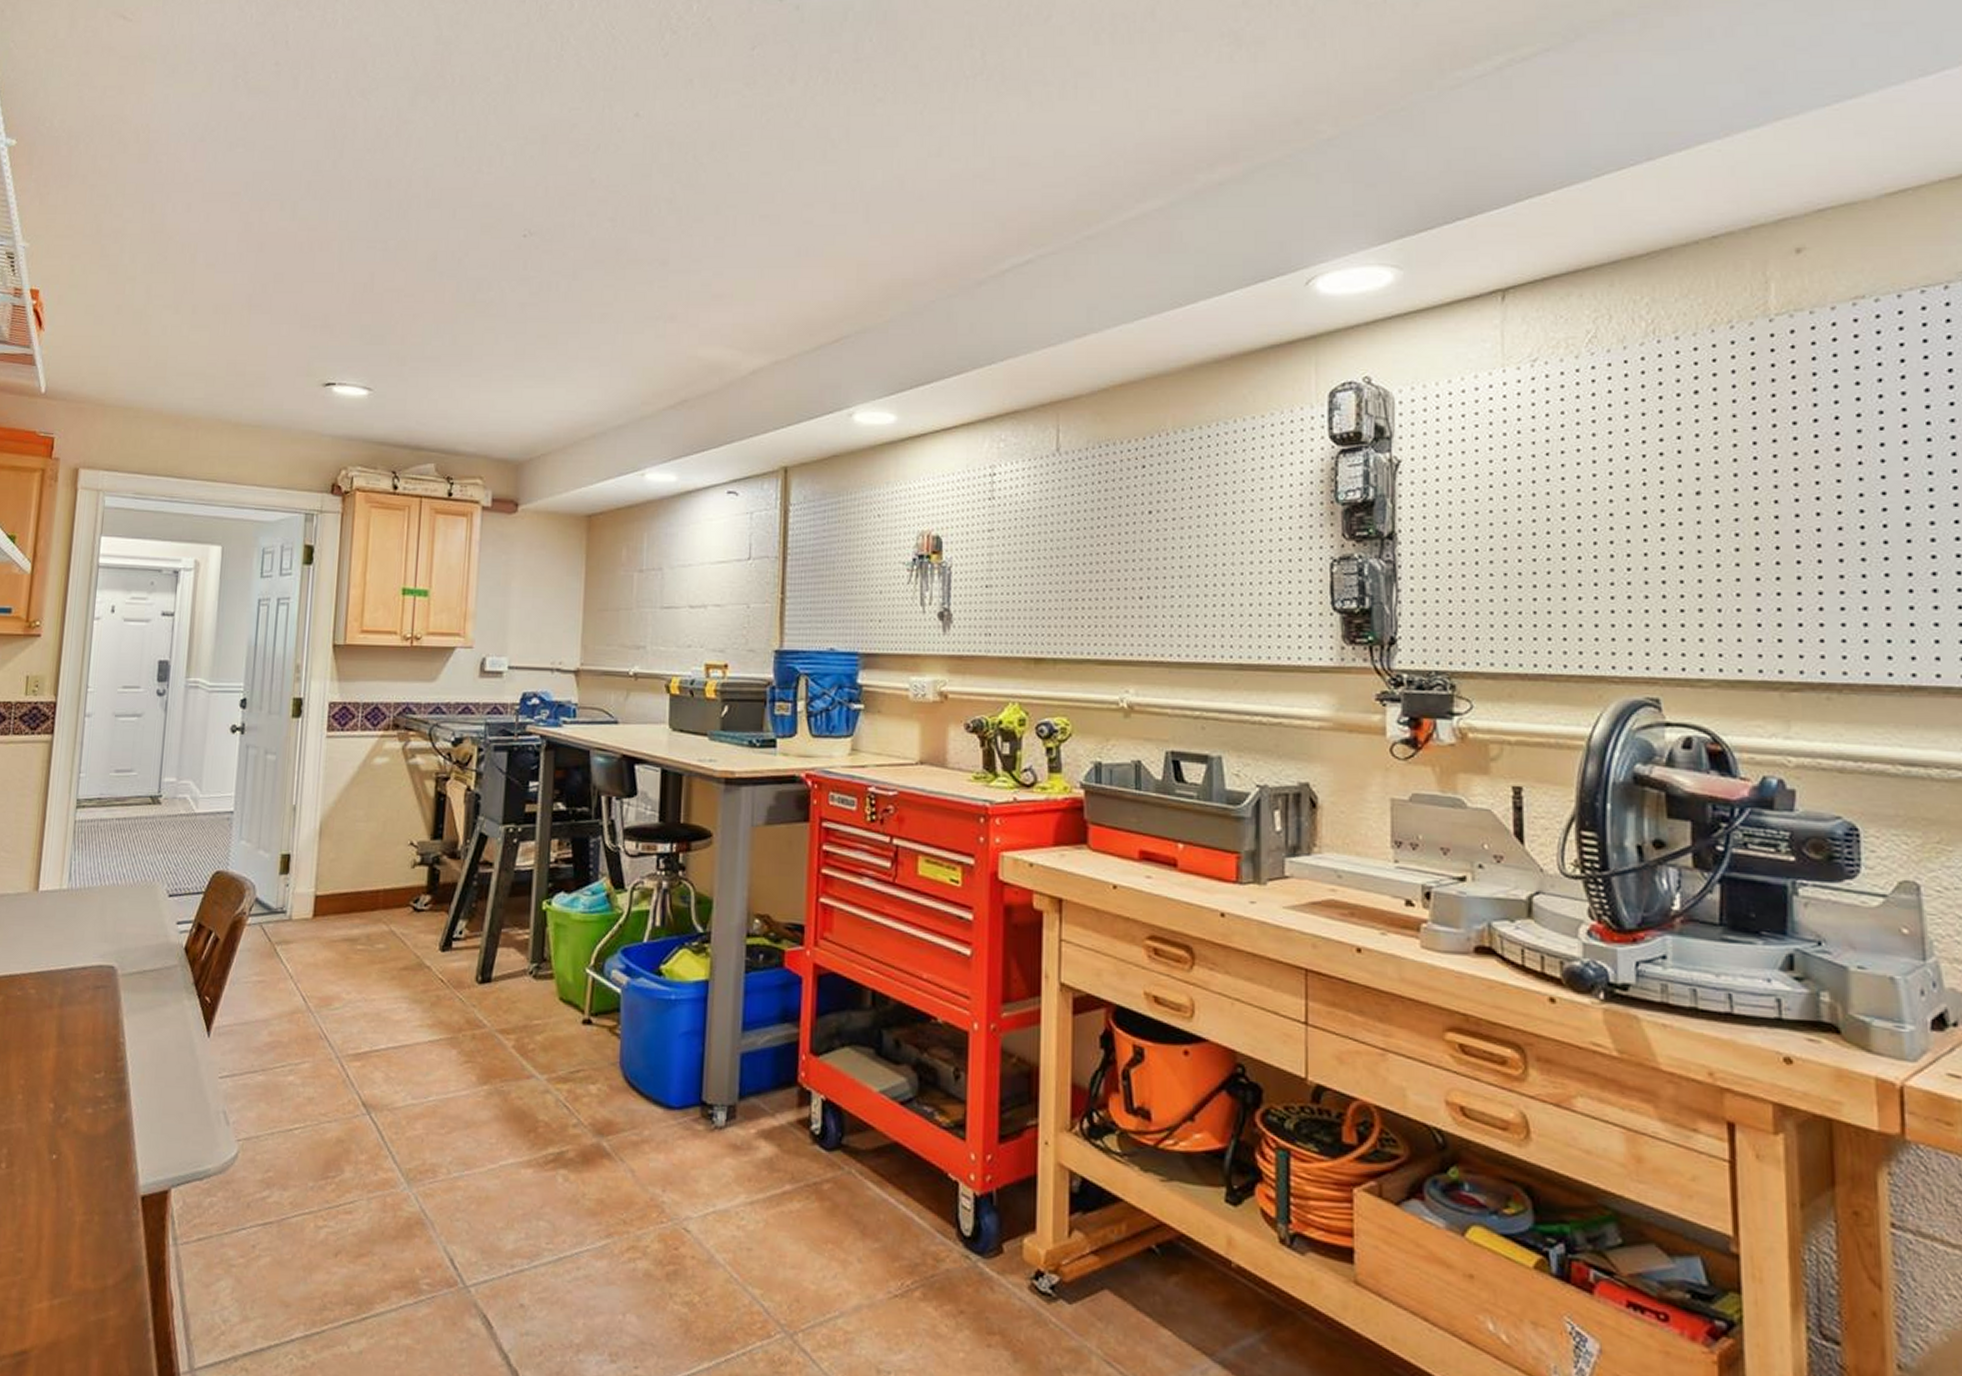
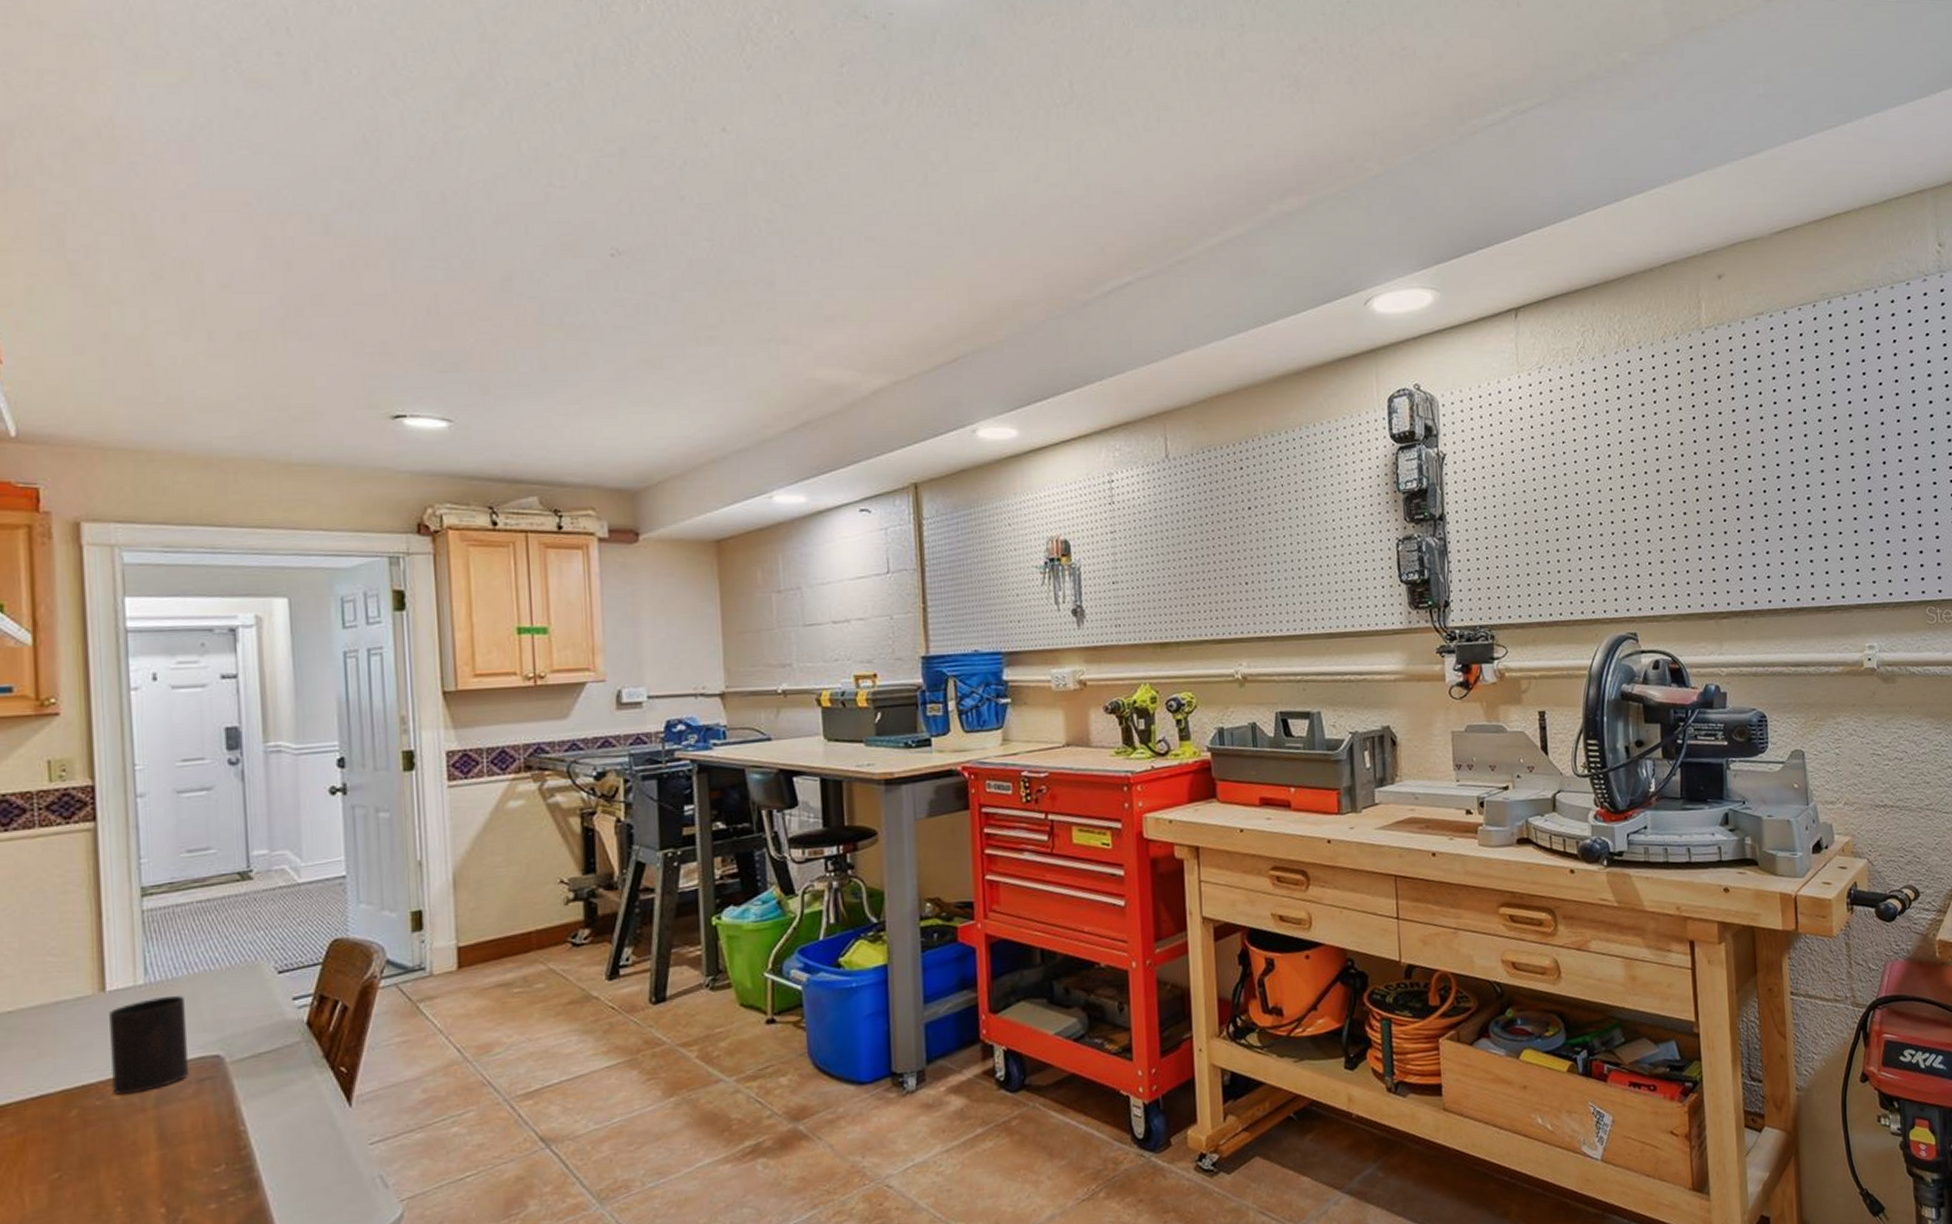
cup: none [30,903,95,991] -> present [109,995,190,1096]

